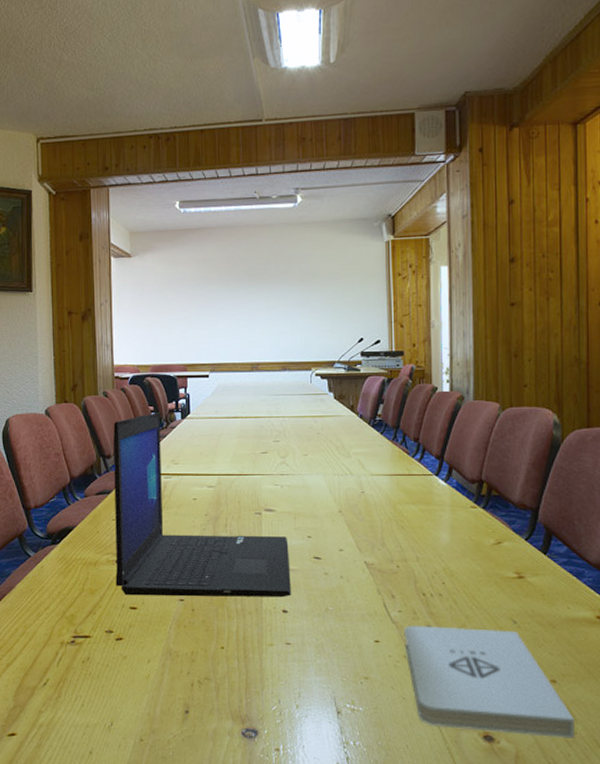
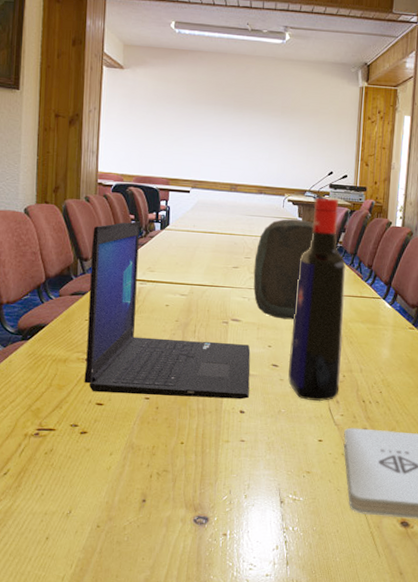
rock: none [284,394,348,506] -> present [253,219,315,320]
liquor bottle: none [332,367,394,597] -> present [288,197,346,402]

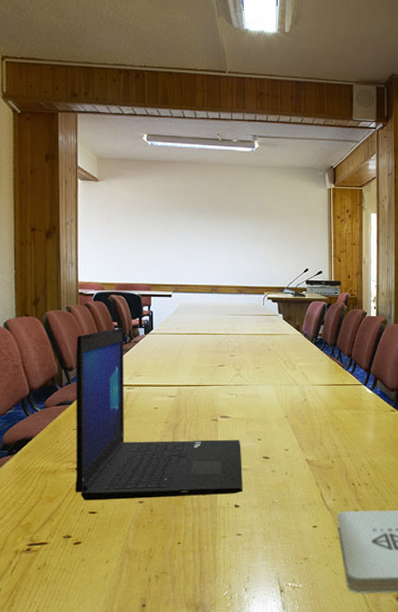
rock: present [253,219,315,320] -> none [239,316,294,412]
liquor bottle: present [288,197,346,402] -> none [279,294,329,489]

